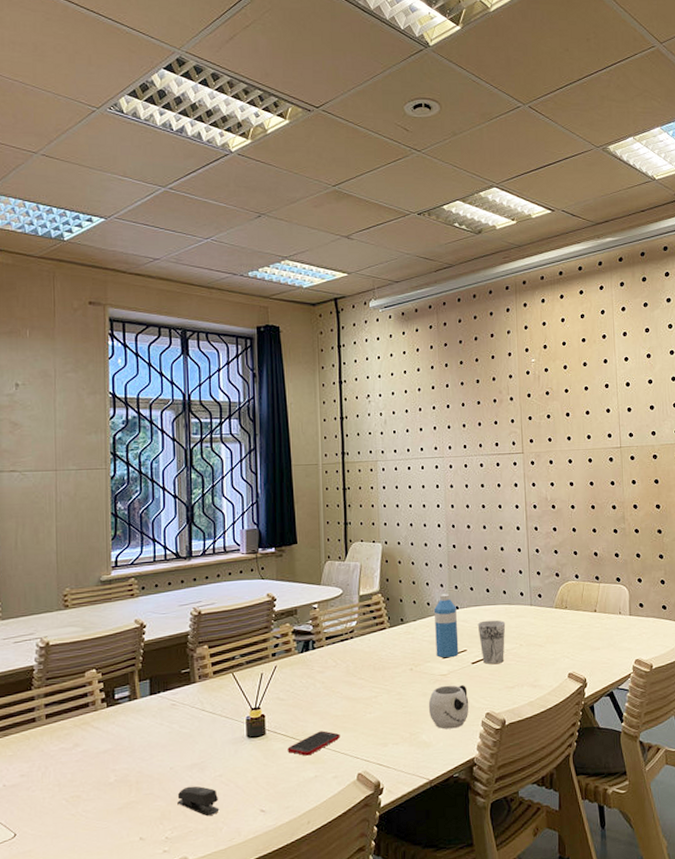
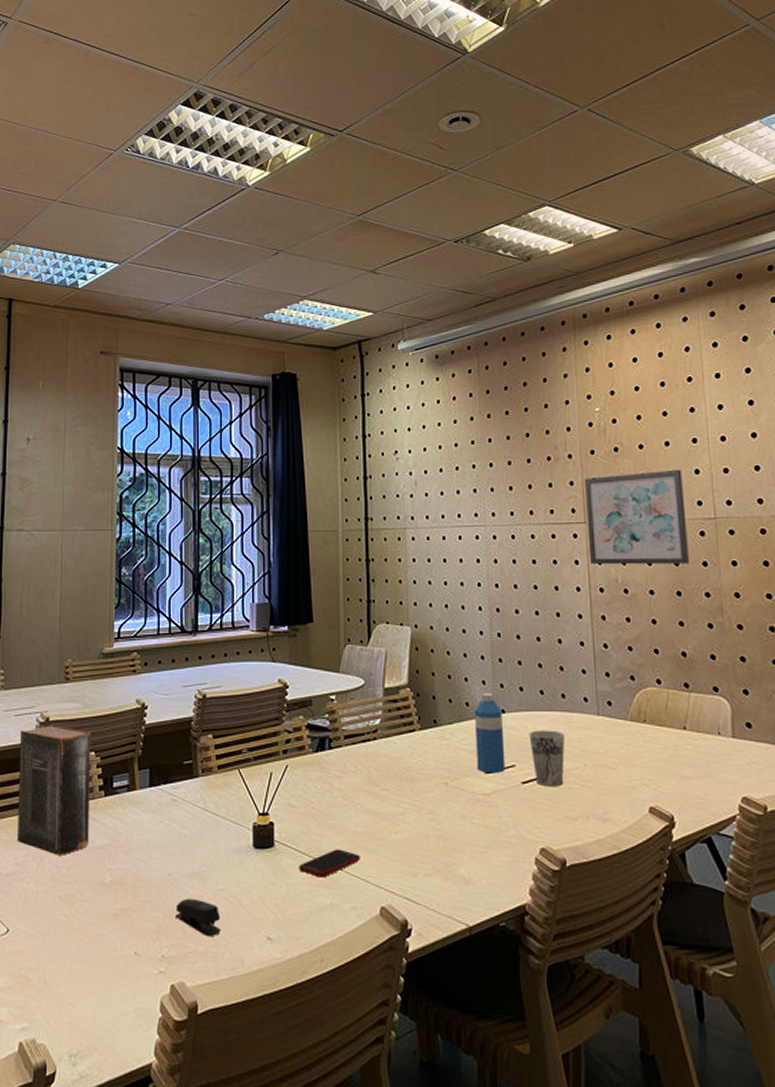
book: none [19,648,93,764] -> present [16,725,91,855]
mug: present [428,685,469,729] -> none [467,807,519,864]
wall art: none [523,408,602,487] -> present [585,469,690,565]

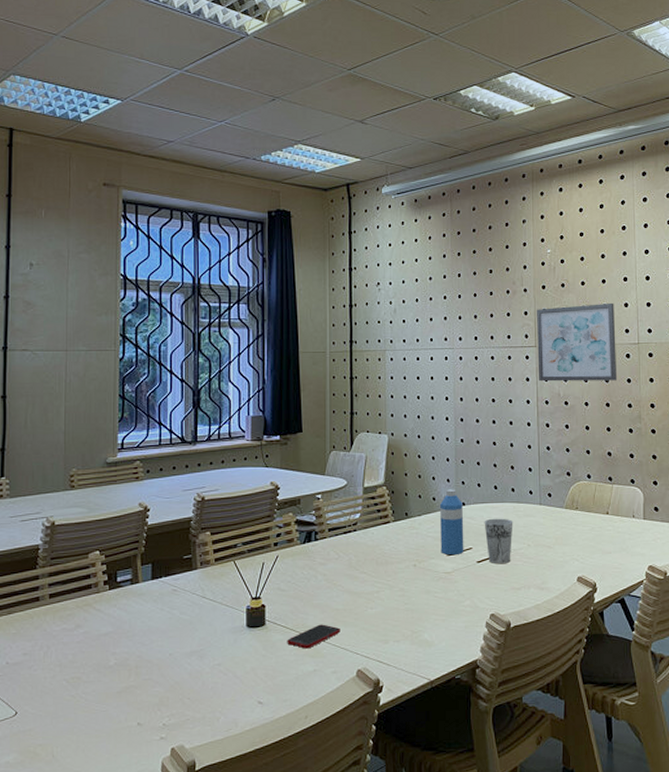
book: present [16,725,91,855] -> none [24,528,96,644]
stapler: present [175,898,221,937] -> none [176,673,217,705]

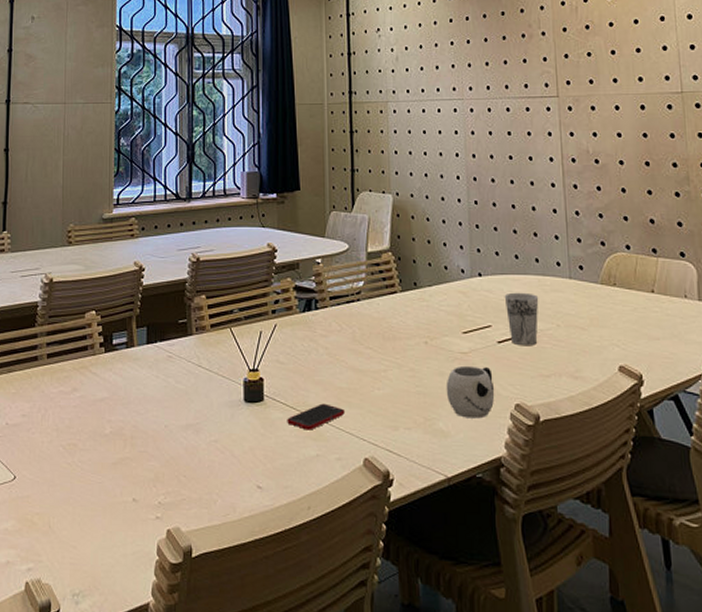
mug: none [431,583,473,629] -> present [446,365,495,419]
water bottle: present [440,489,464,556] -> none [453,257,482,333]
wall art: present [537,302,618,382] -> none [558,45,658,137]

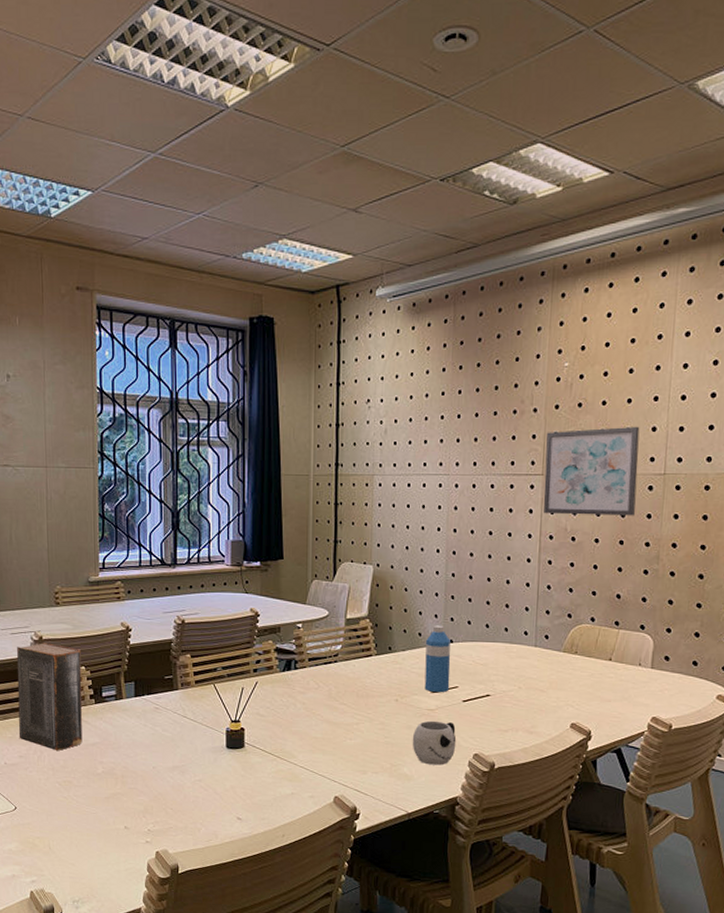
book: none [23,285,92,408] -> present [16,643,83,750]
cell phone: present [287,403,345,430] -> none [265,750,319,773]
water bottle: none [453,257,482,333] -> present [424,625,451,693]
cup: present [504,292,539,346] -> none [472,657,505,705]
wall art: none [558,45,658,137] -> present [543,426,640,516]

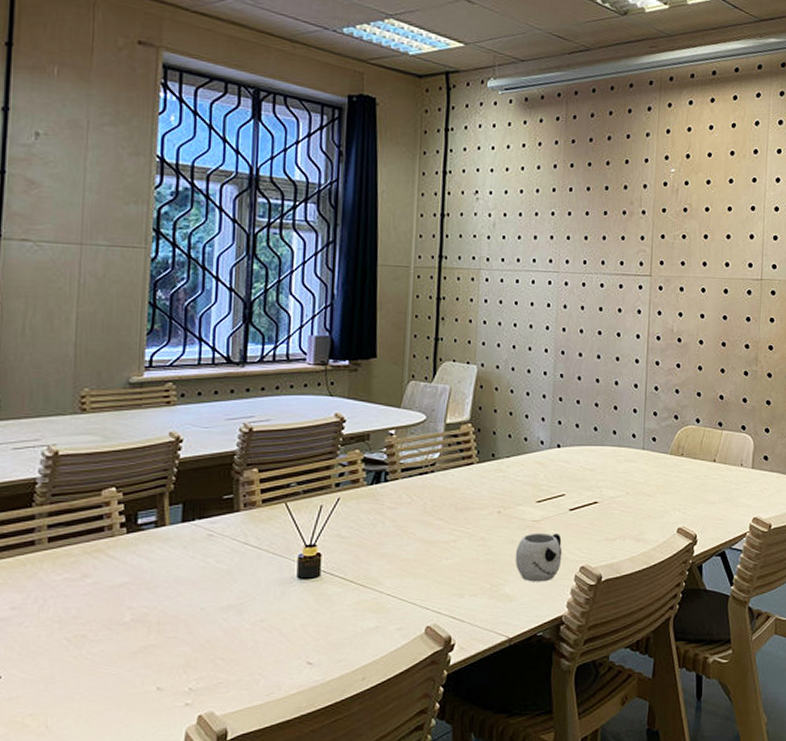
book: present [16,643,83,750] -> none [12,459,112,596]
water bottle: present [424,625,451,693] -> none [529,429,558,502]
wall art: present [543,426,640,516] -> none [651,233,739,319]

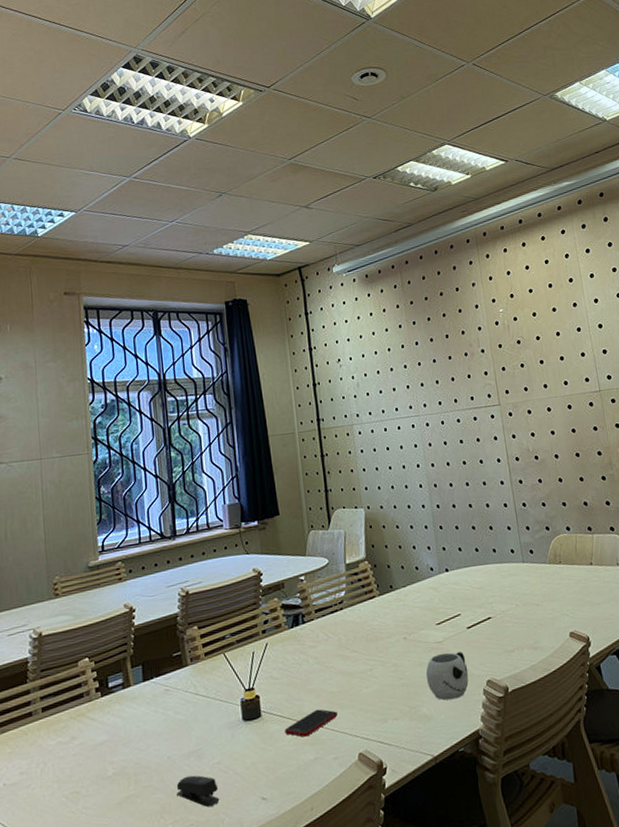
stapler: none [206,631,258,667] -> present [176,775,220,808]
cell phone: none [345,576,409,603] -> present [284,709,338,737]

